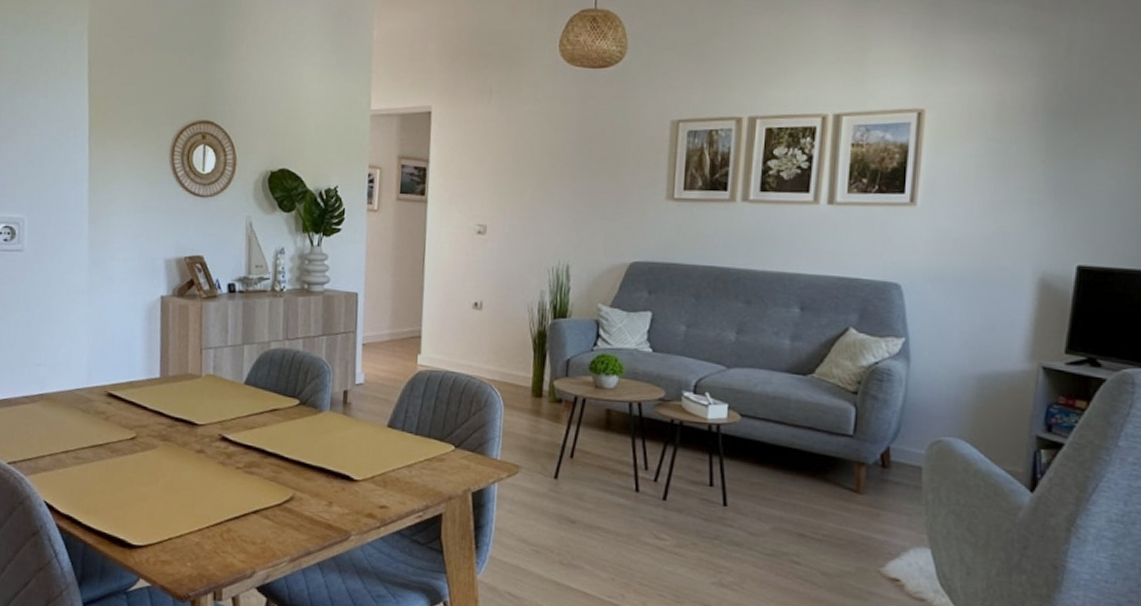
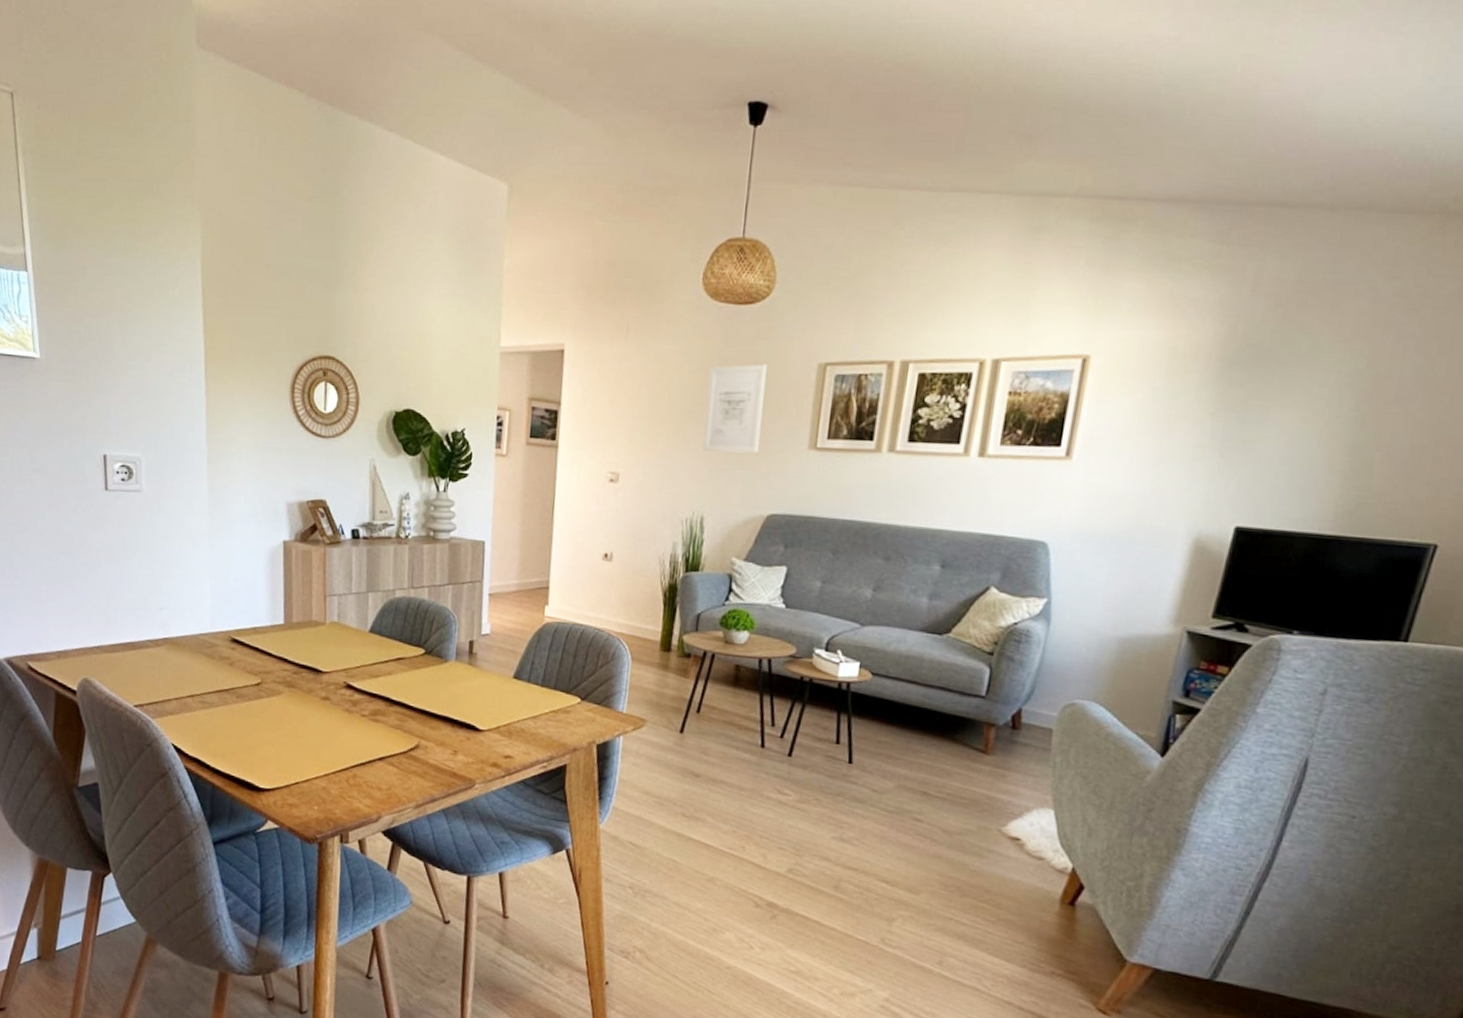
wall art: none [565,122,623,205] -> present [702,364,767,453]

